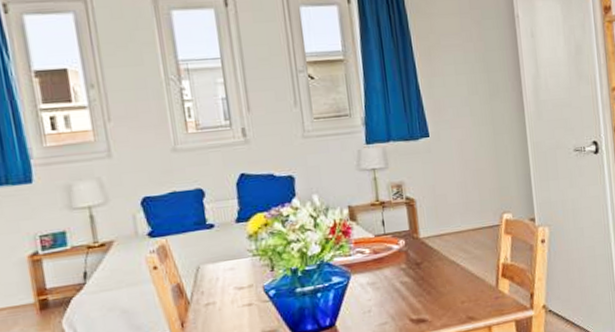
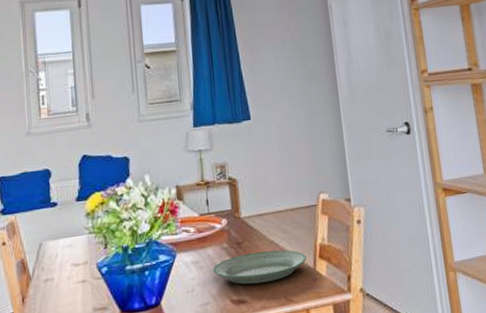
plate: none [389,270,489,304] -> present [212,250,307,285]

